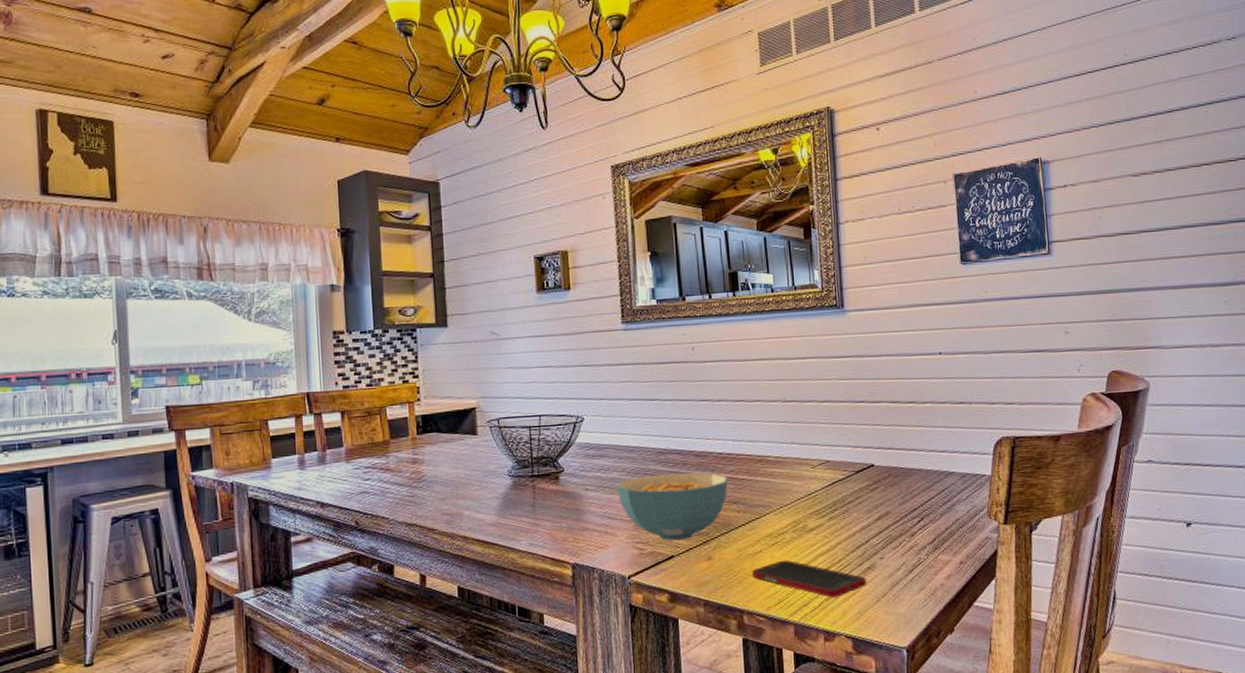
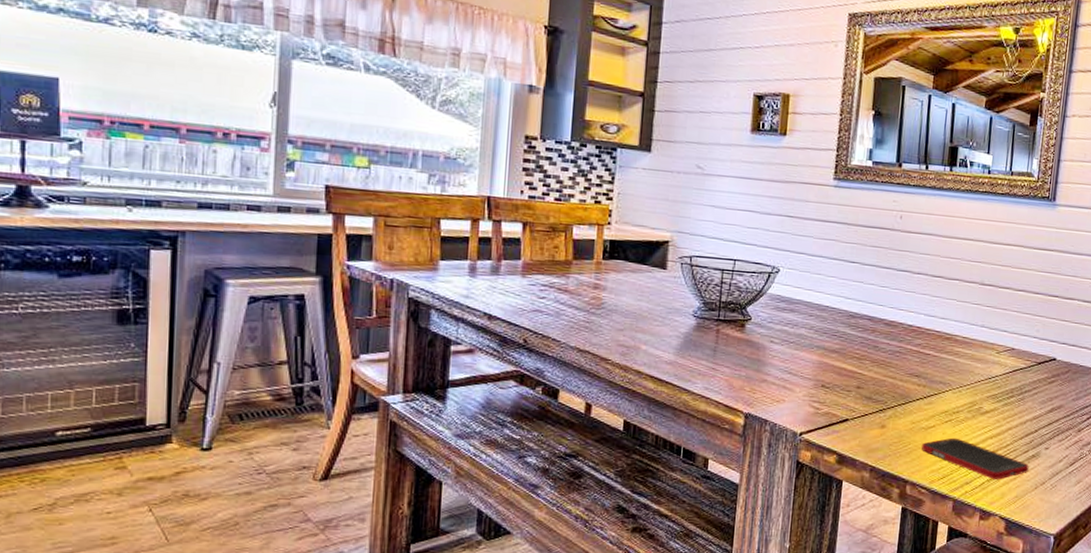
cereal bowl: present [616,472,728,541] -> none [802,337,914,406]

